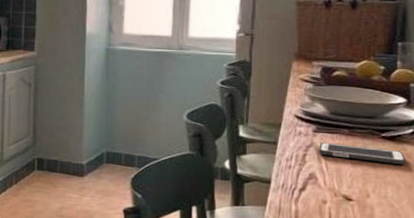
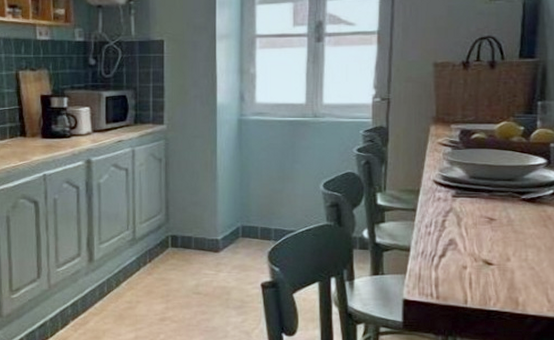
cell phone: present [319,142,406,164] -> none [458,206,546,226]

